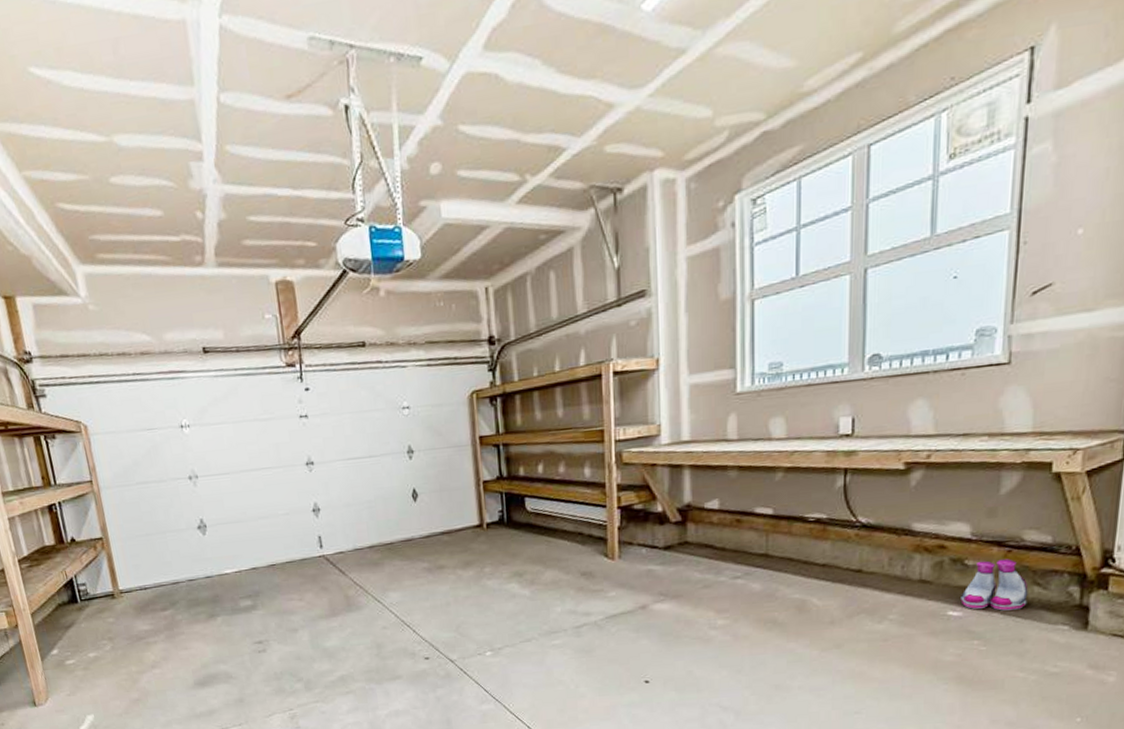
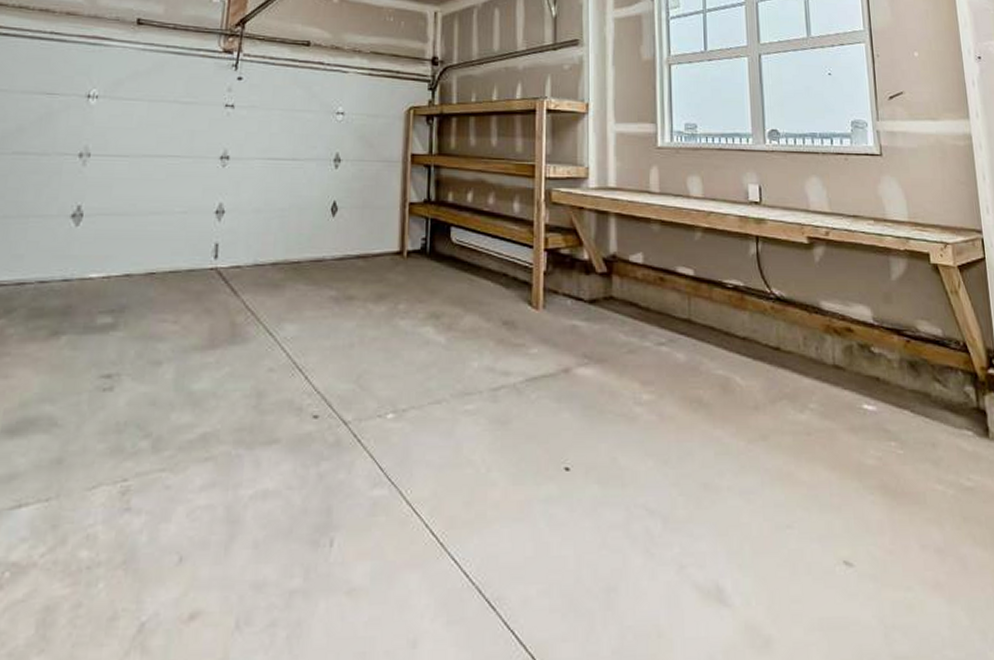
boots: present [960,559,1028,611] -> none [872,349,932,408]

